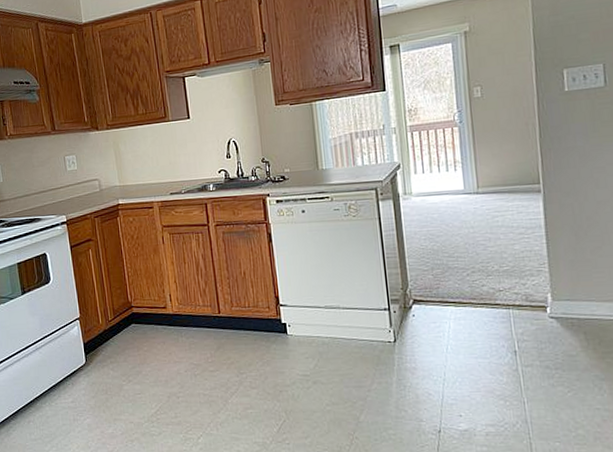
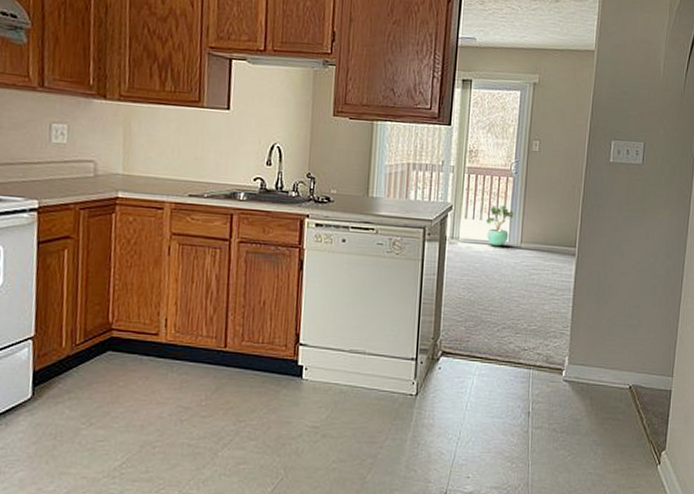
potted plant: none [437,155,466,196] -> present [486,205,514,247]

